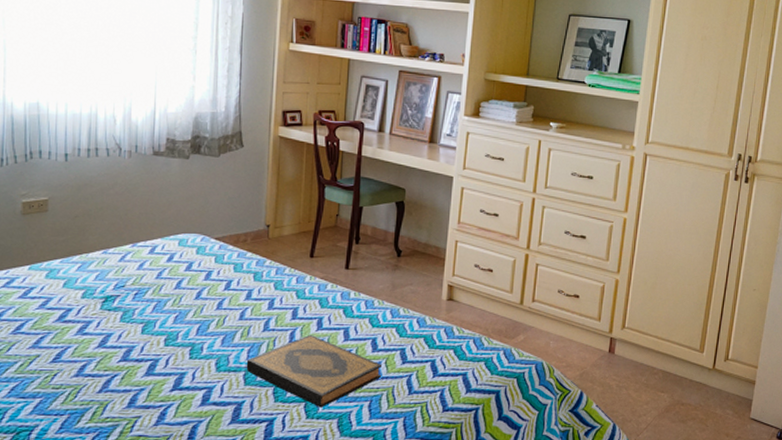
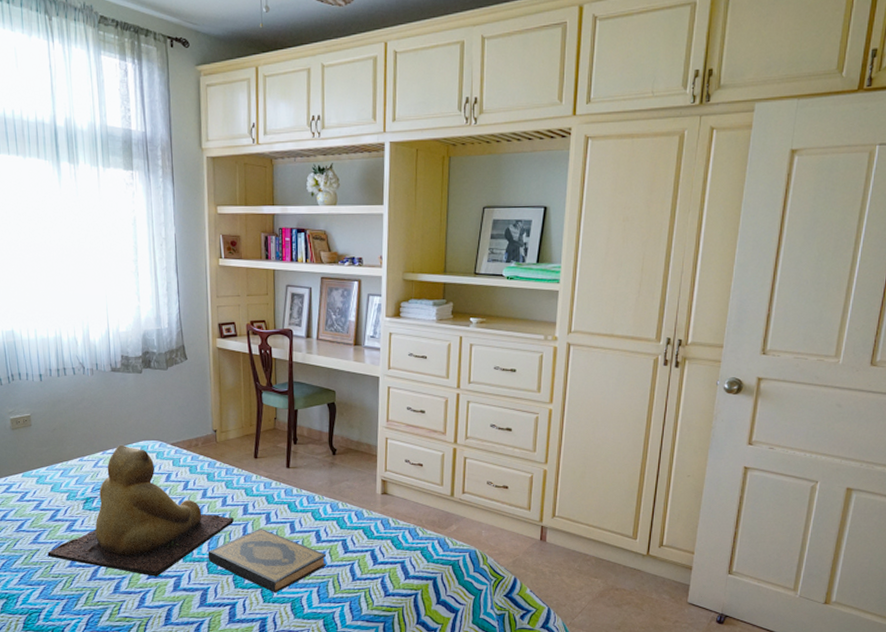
teddy bear: none [49,237,280,388] -> present [47,444,234,577]

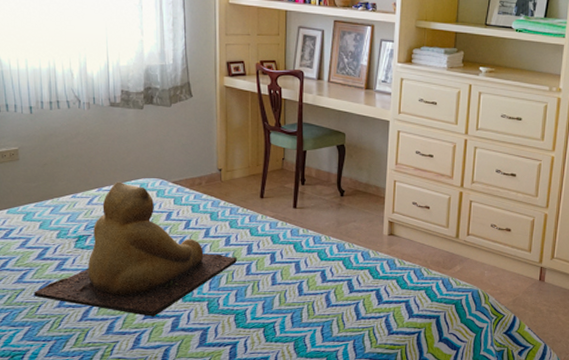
hardback book: present [208,528,327,593] -> none [209,267,332,332]

